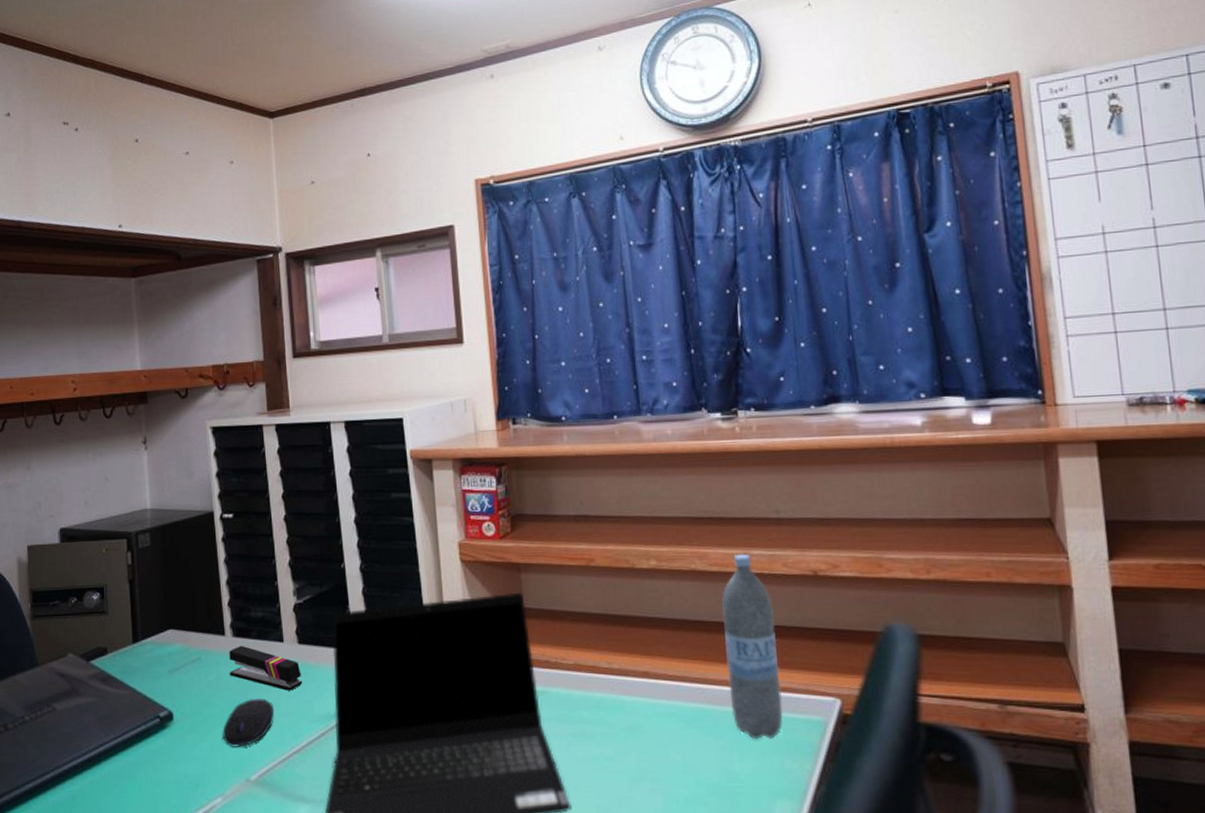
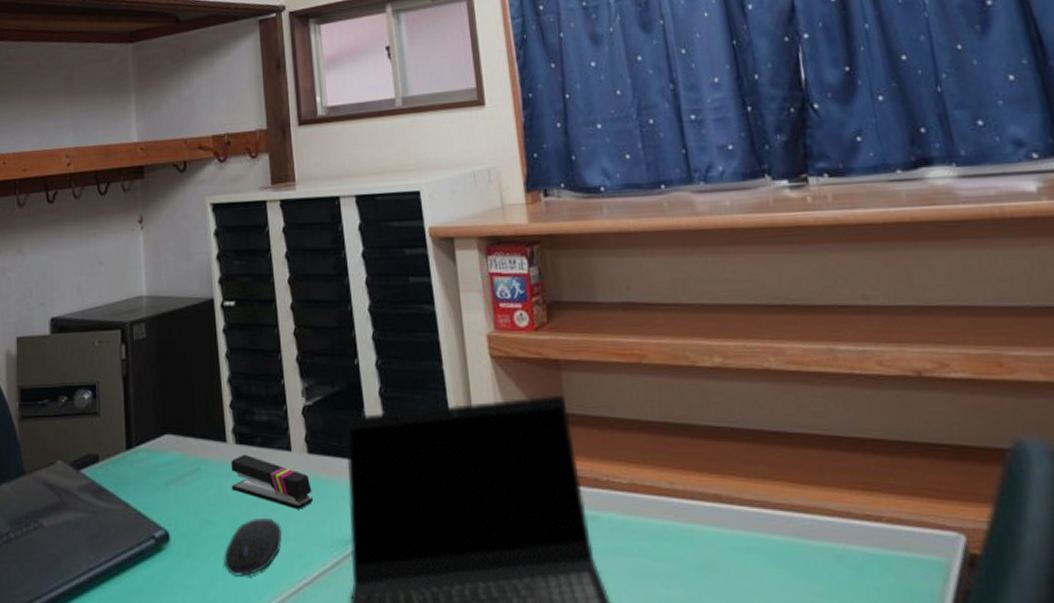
water bottle: present [721,553,784,739] -> none [804,349,894,584]

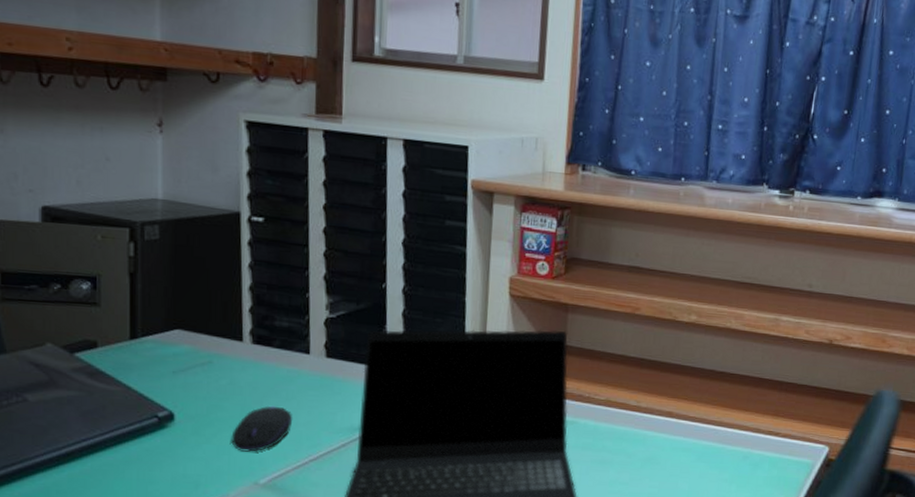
stapler: present [231,454,314,509] -> none [244,352,328,402]

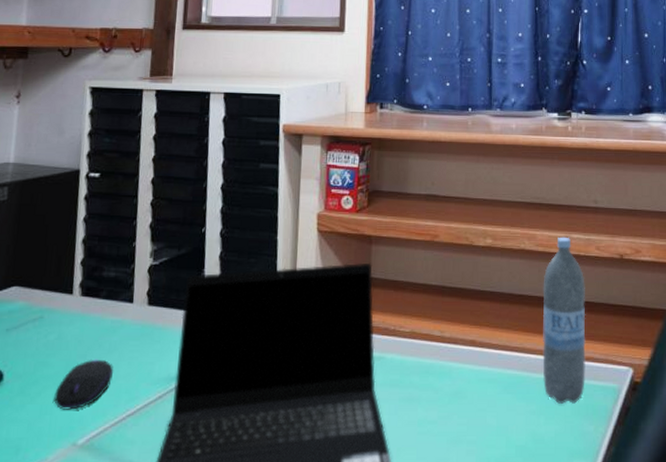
water bottle: none [738,318,791,475] -> present [542,236,586,404]

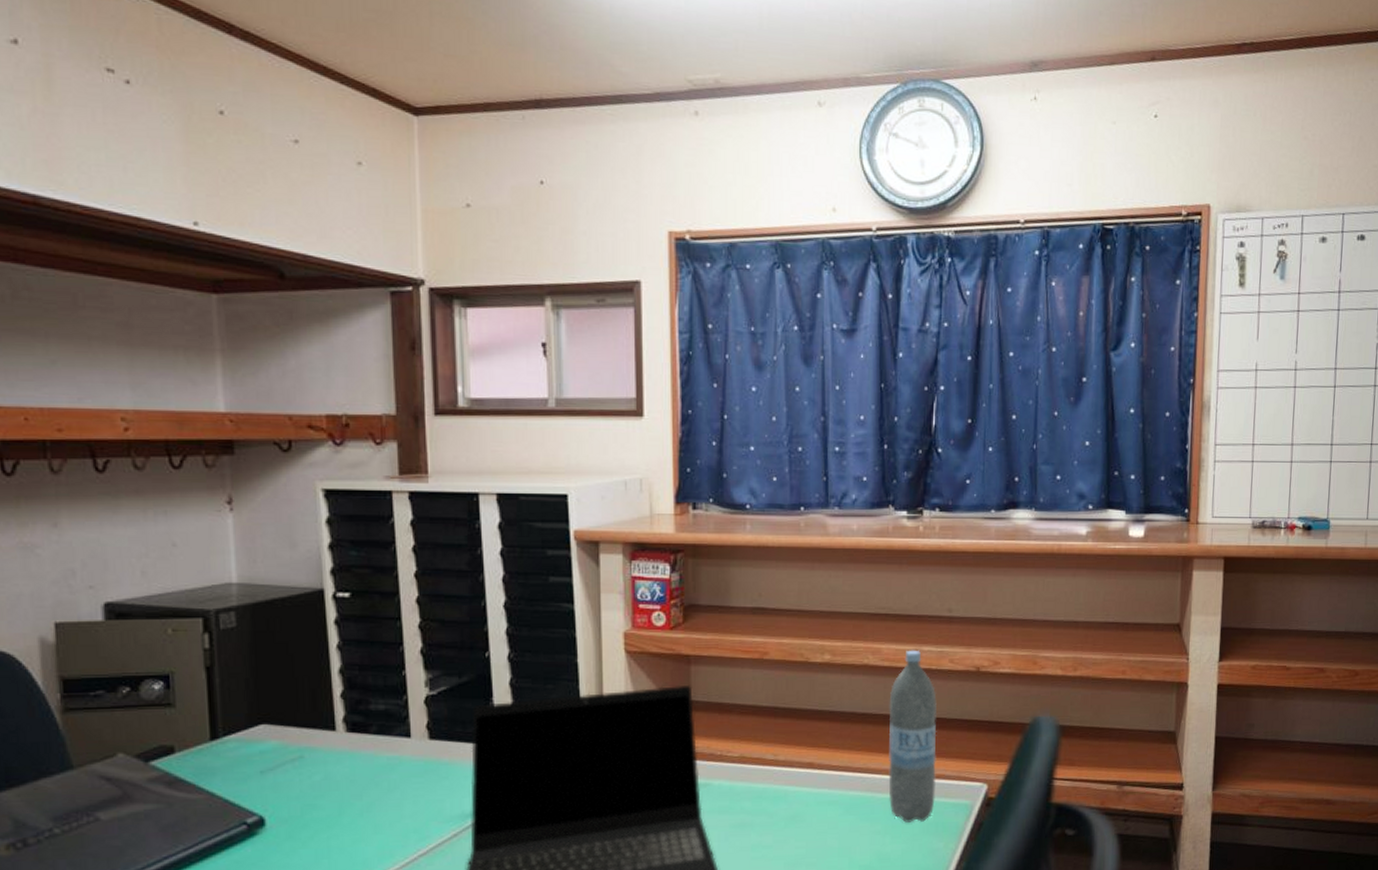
computer mouse: present [54,359,114,410] -> none [330,798,398,853]

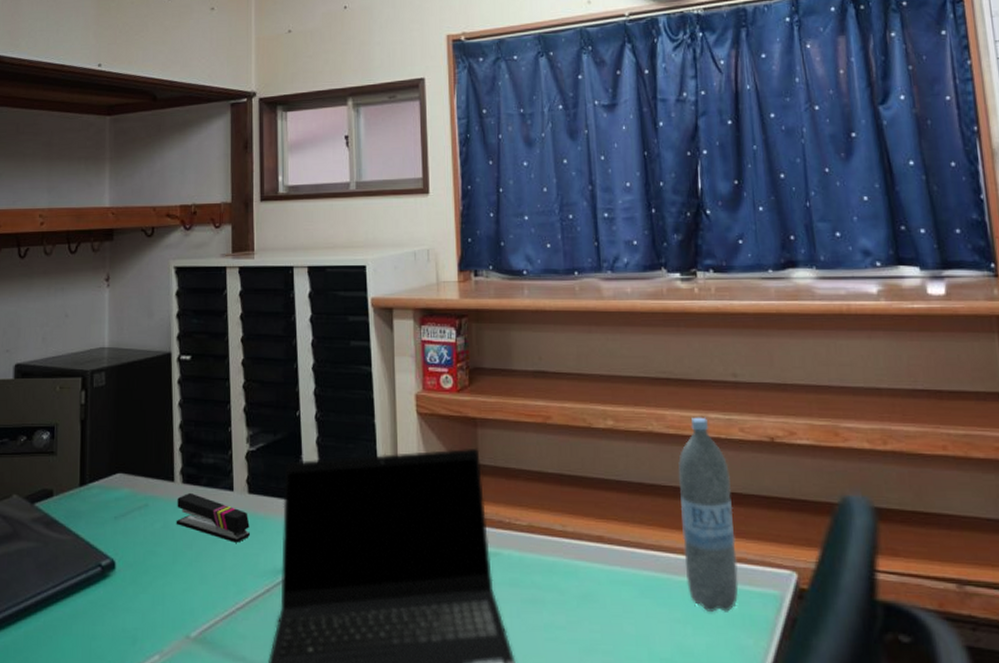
stapler: none [340,741,434,790] -> present [176,492,251,543]

